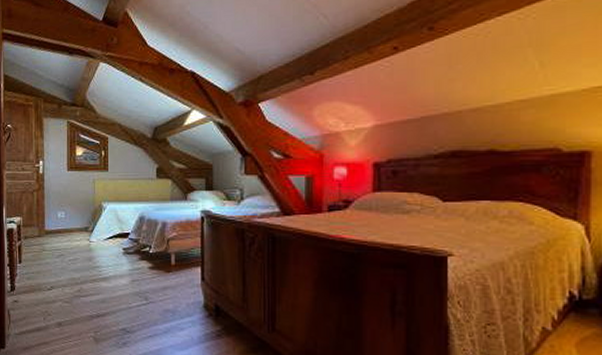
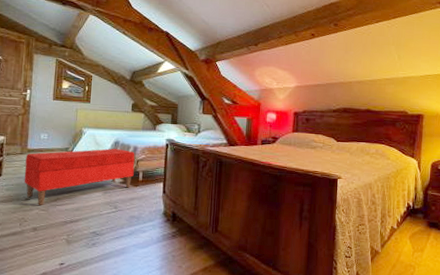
bench: none [44,225,165,296] -> present [24,148,135,205]

